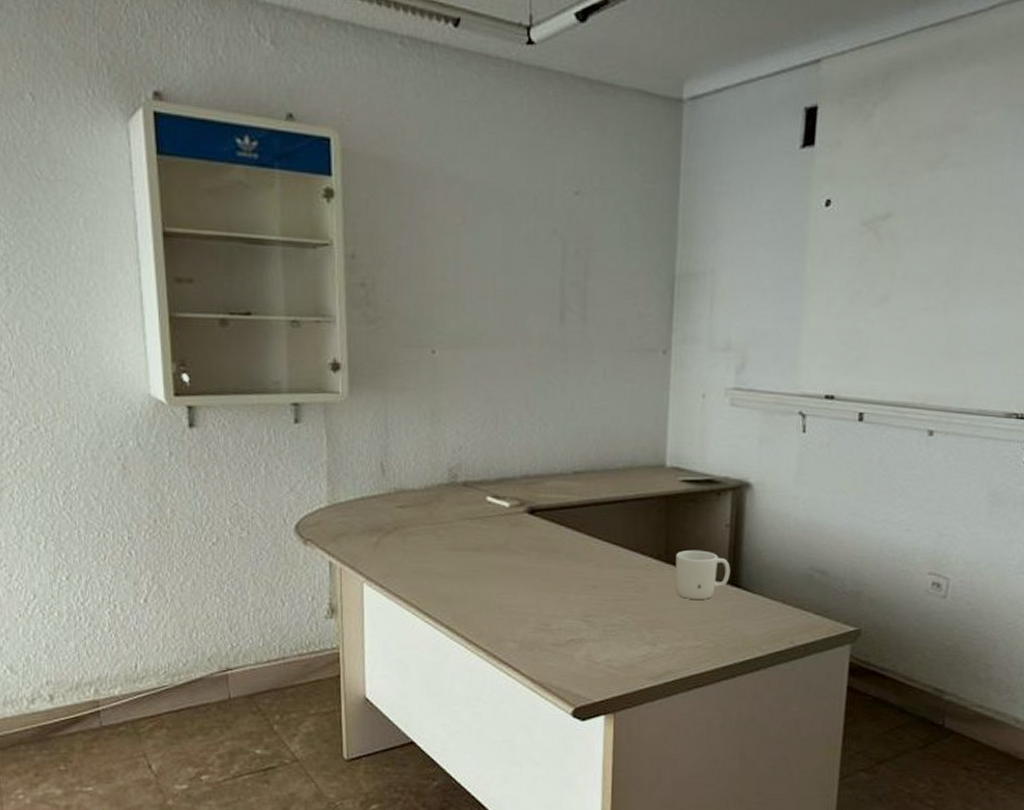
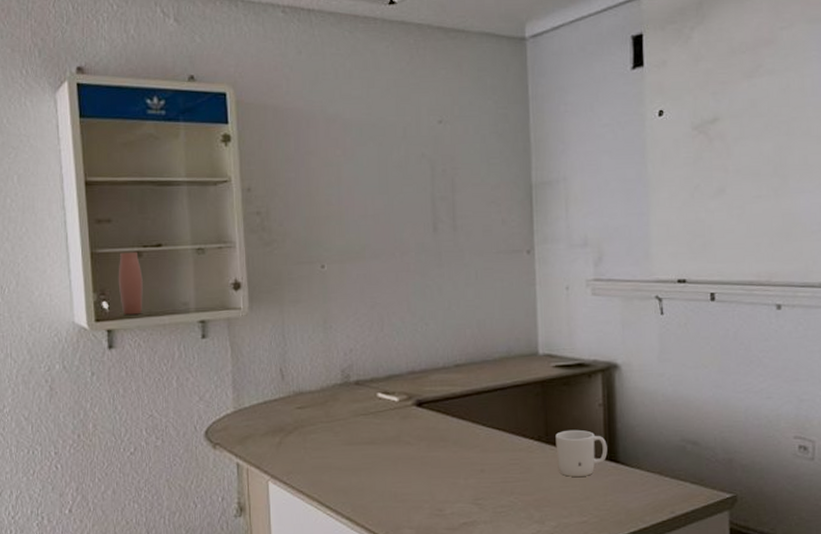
vase: none [200,318,229,391] -> present [118,252,143,315]

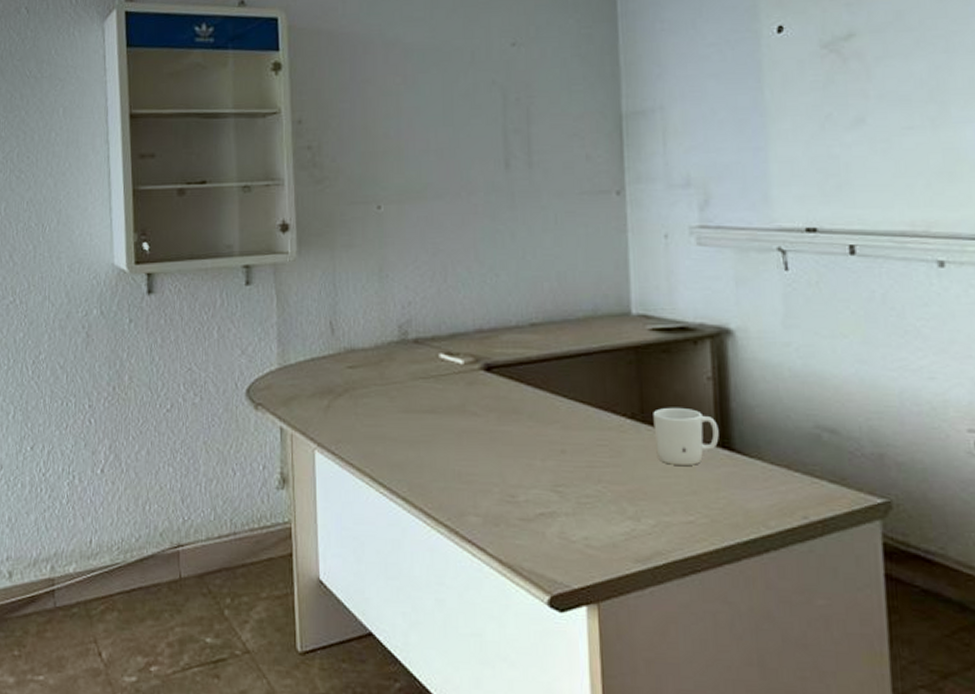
vase: present [118,252,143,315] -> none [160,189,185,257]

